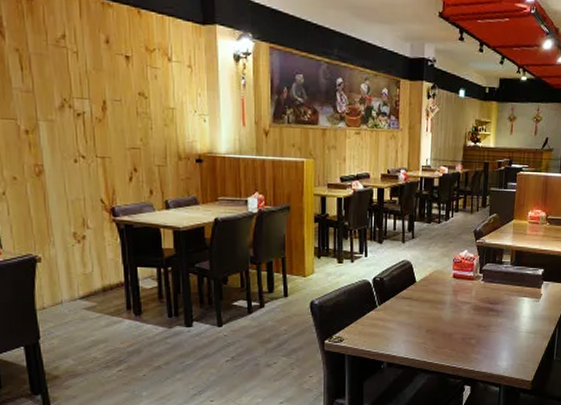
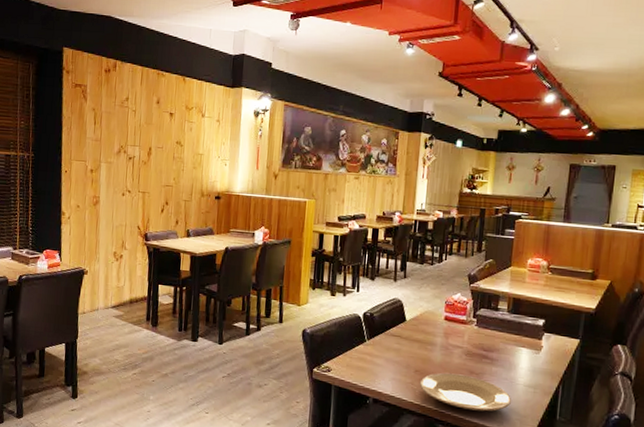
plate: none [431,329,516,361] -> present [419,372,512,412]

